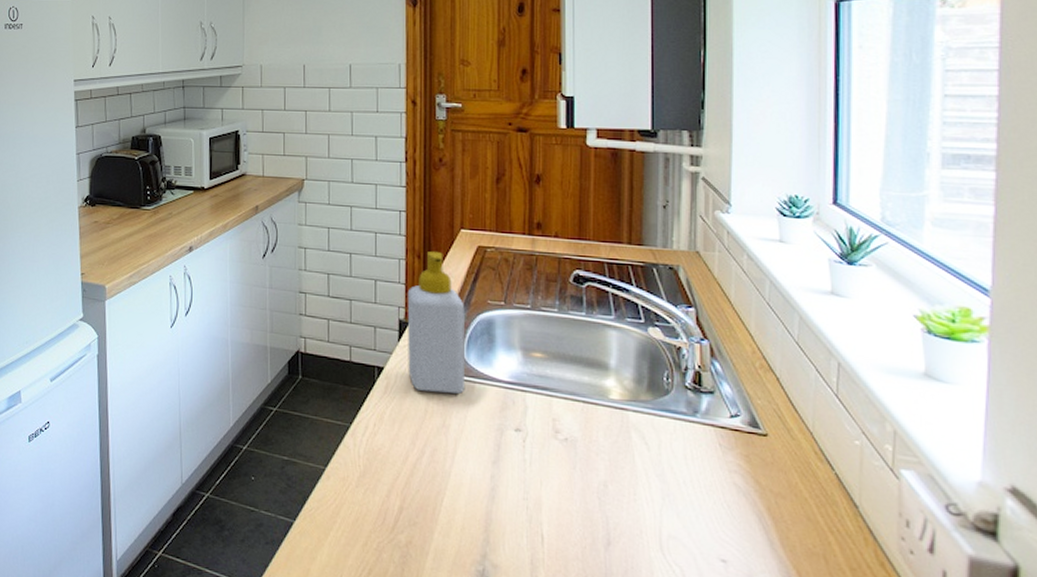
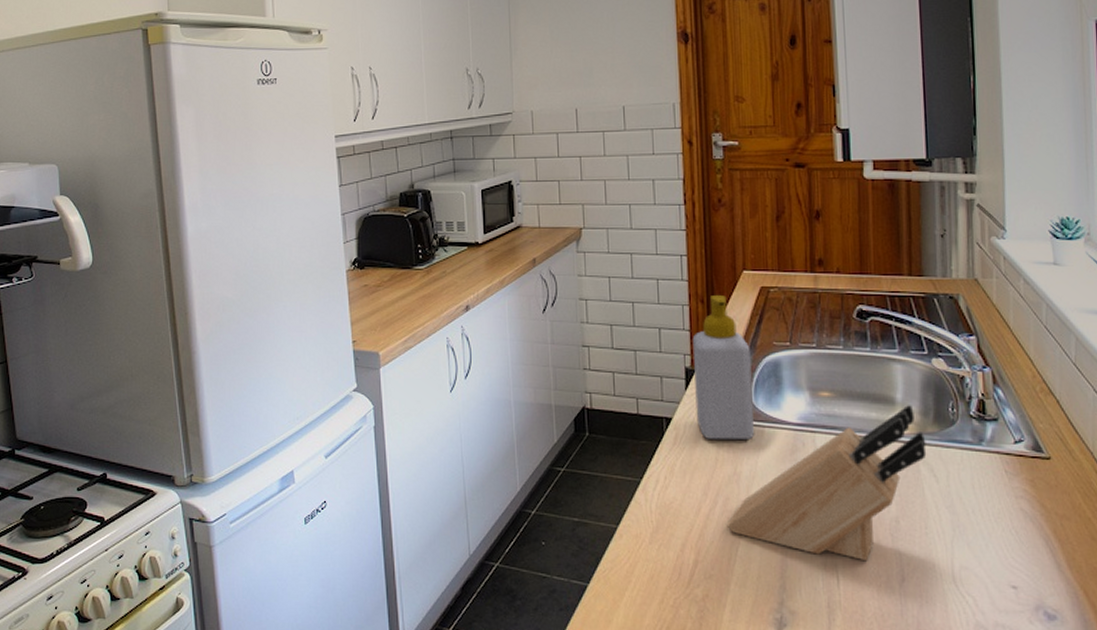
knife block: none [433,372,639,523] -> present [726,405,927,562]

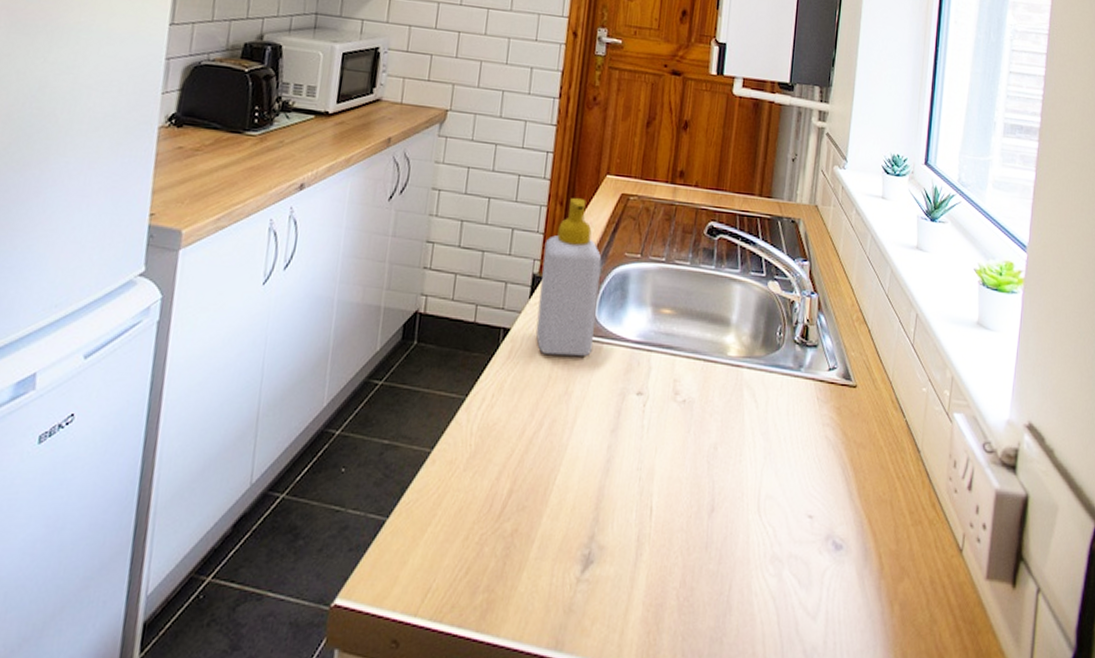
knife block: present [726,405,927,562] -> none [549,327,753,491]

